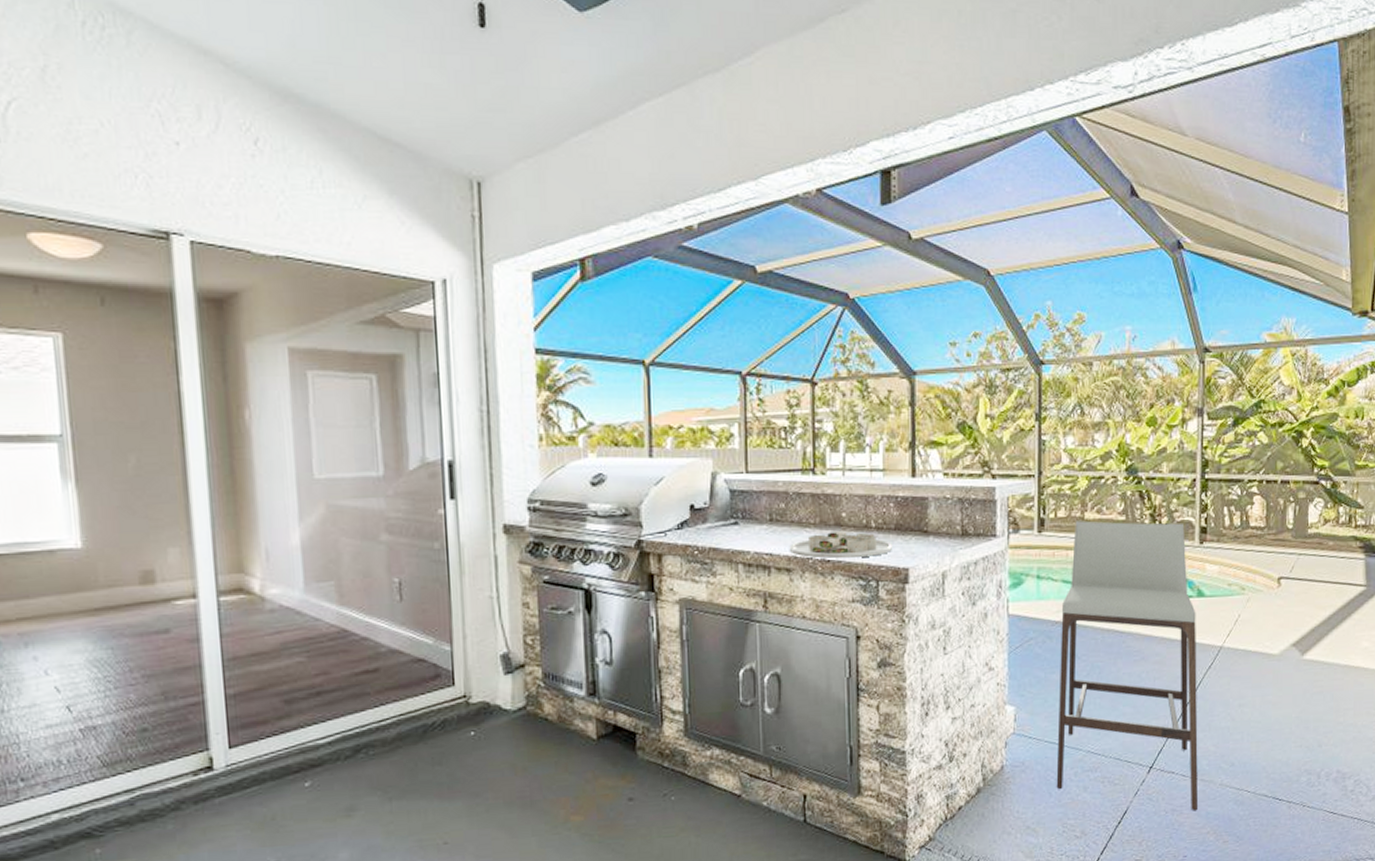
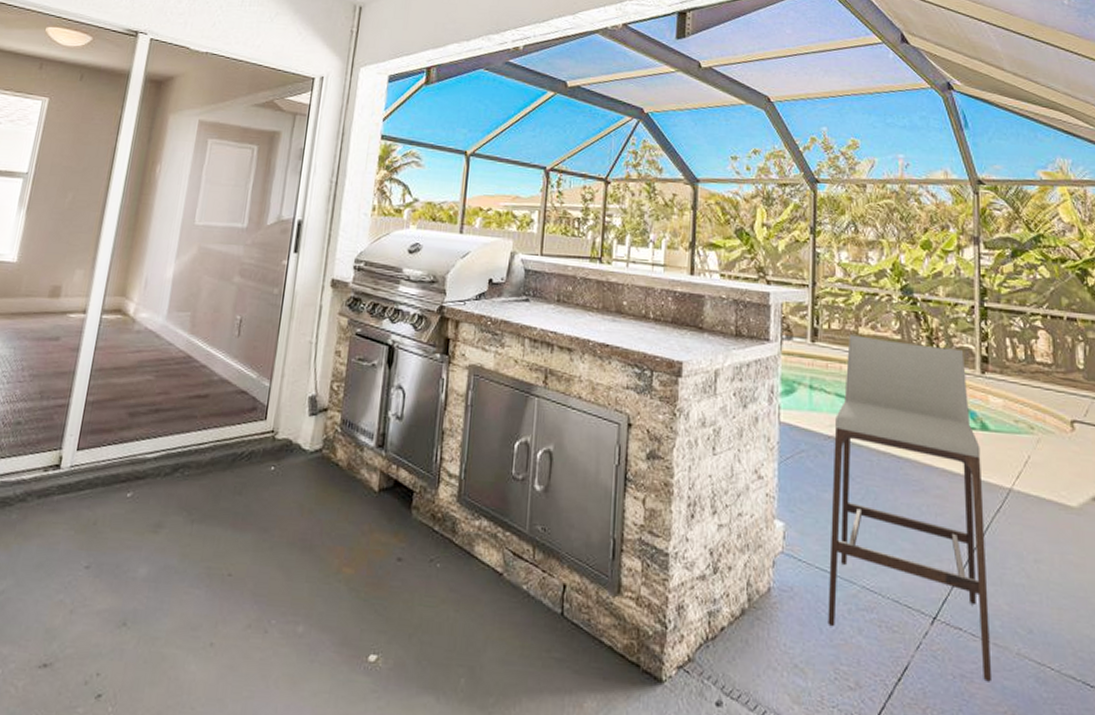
platter: present [789,531,892,559] -> none [572,318,668,346]

